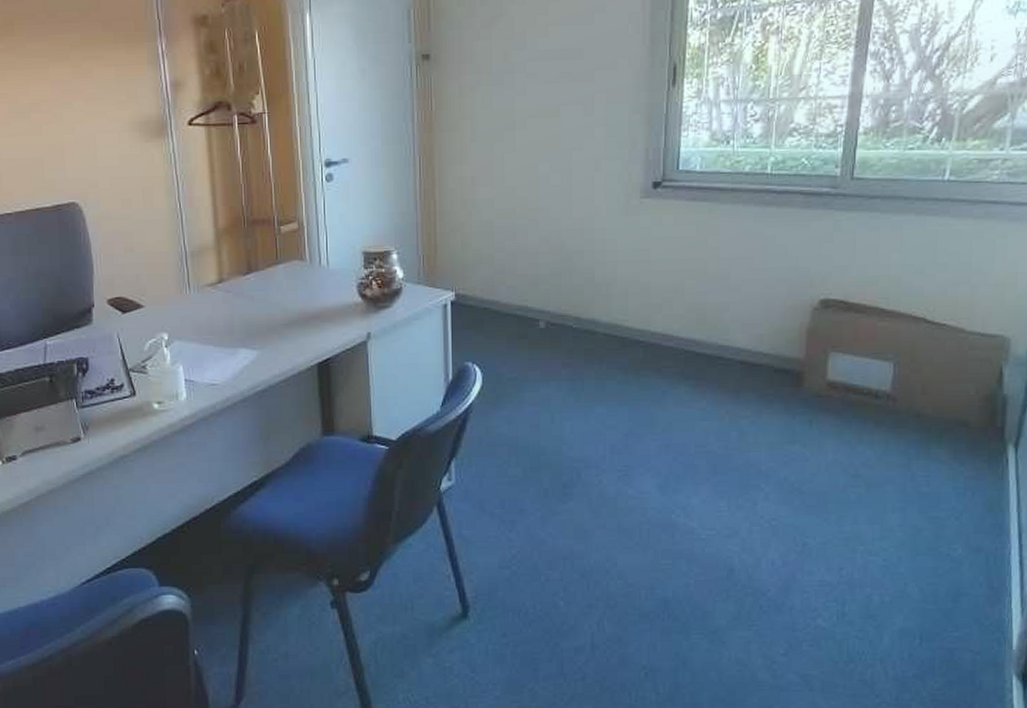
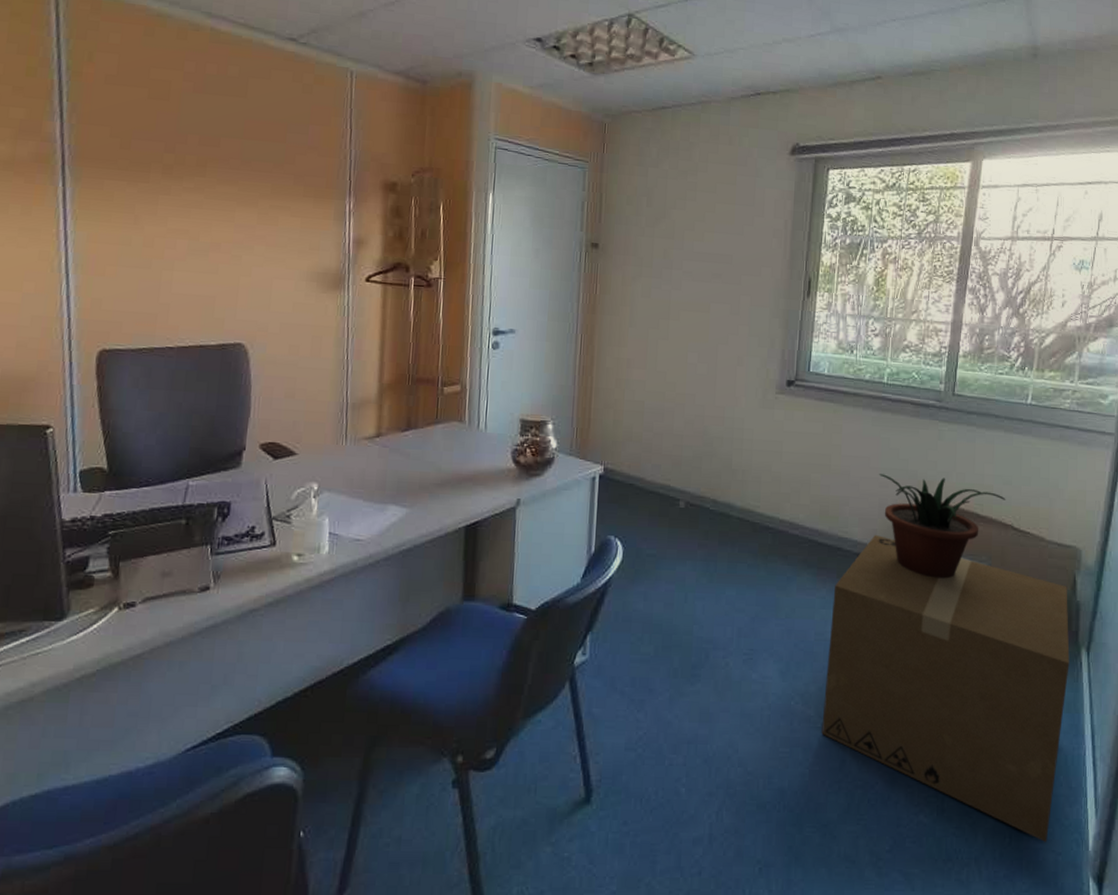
cardboard box: none [706,340,994,642] -> present [821,535,1070,842]
potted plant: none [764,272,917,381] -> present [879,474,1006,579]

